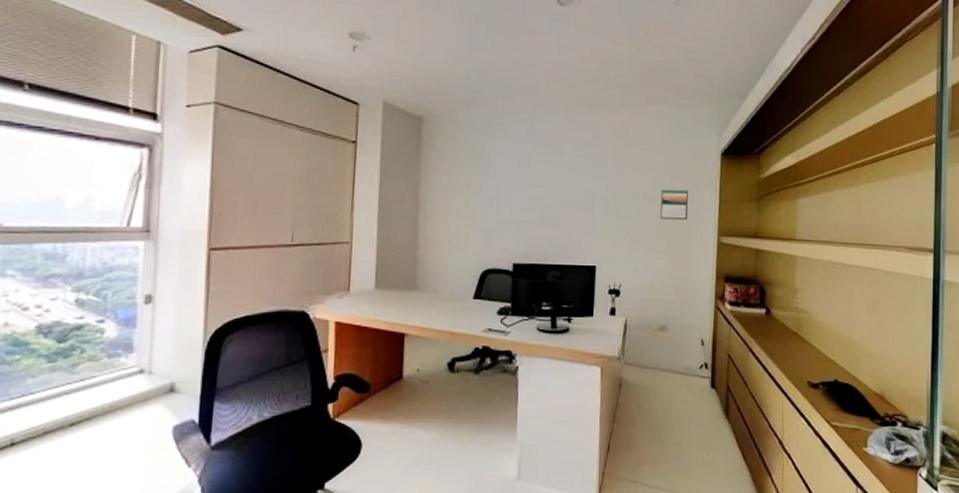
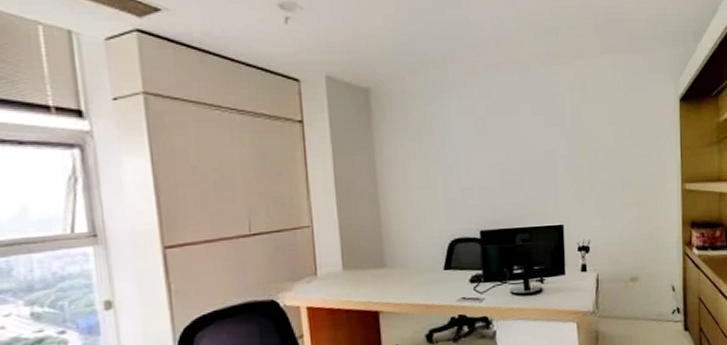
calendar: present [660,188,688,221] -> none [622,139,650,172]

